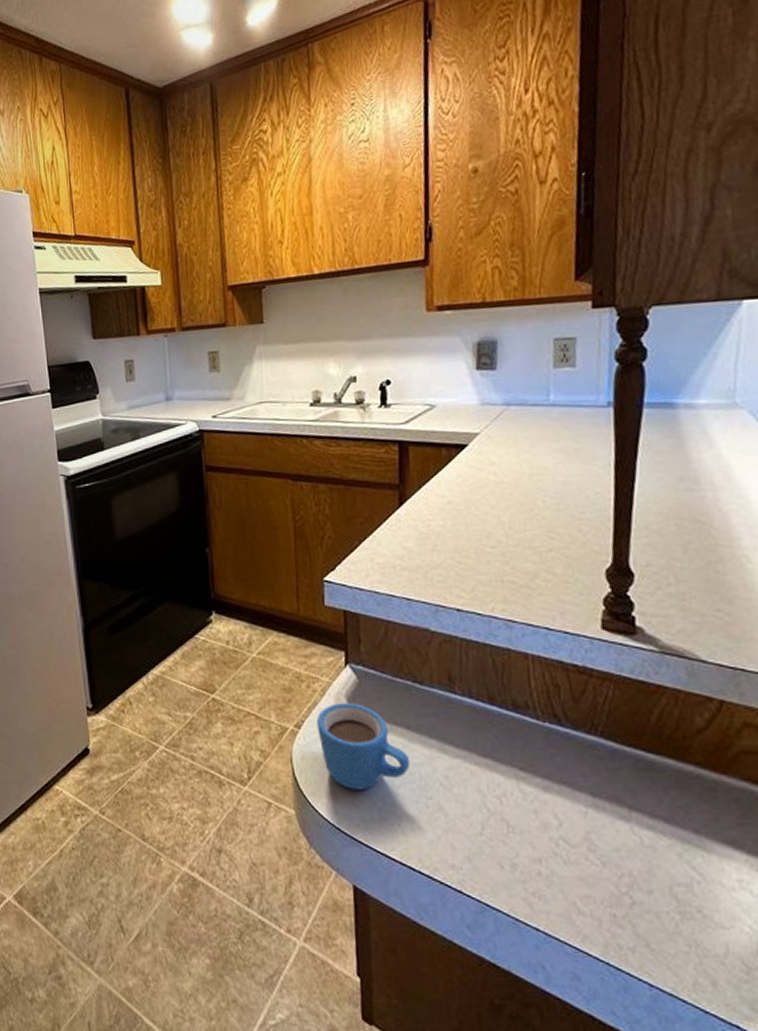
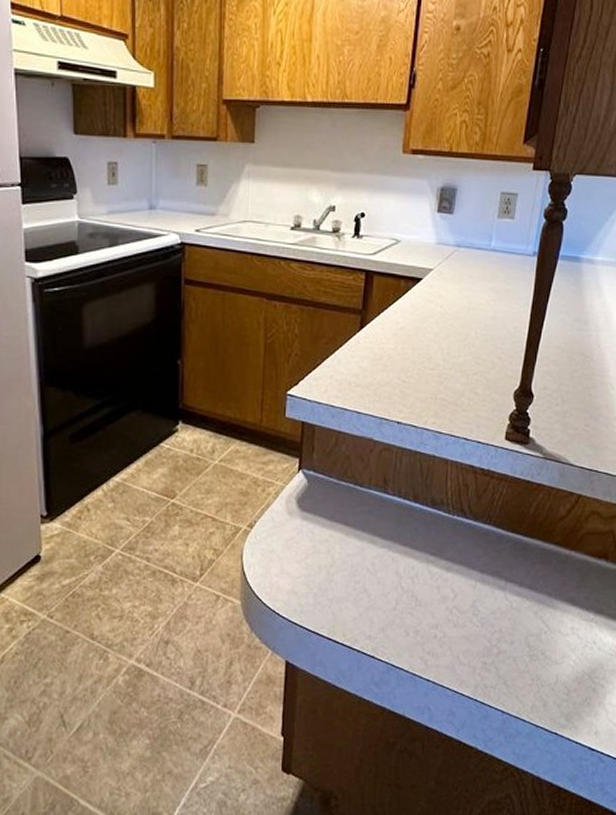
mug: present [316,703,411,790] -> none [268,504,345,579]

